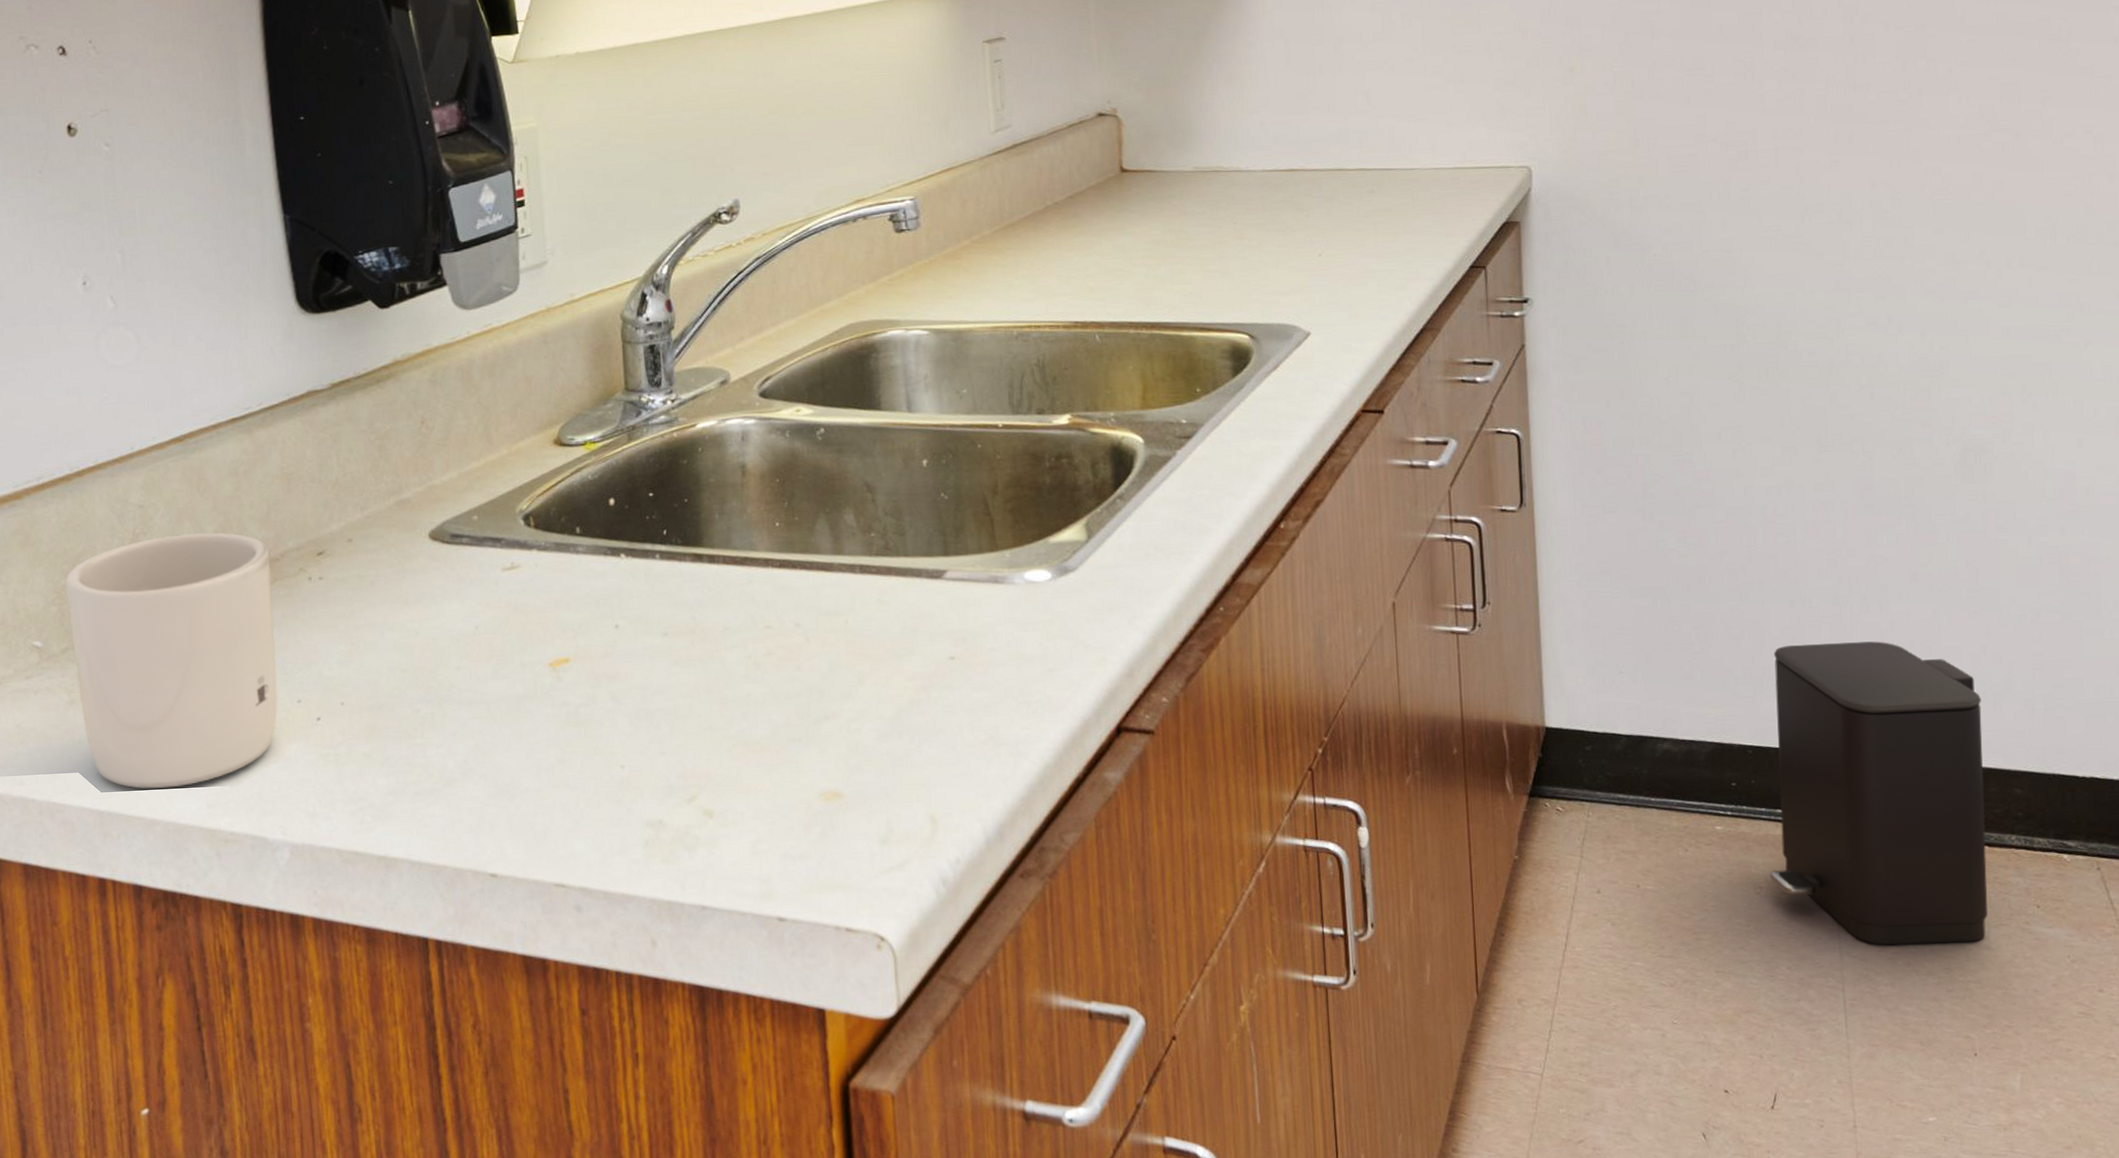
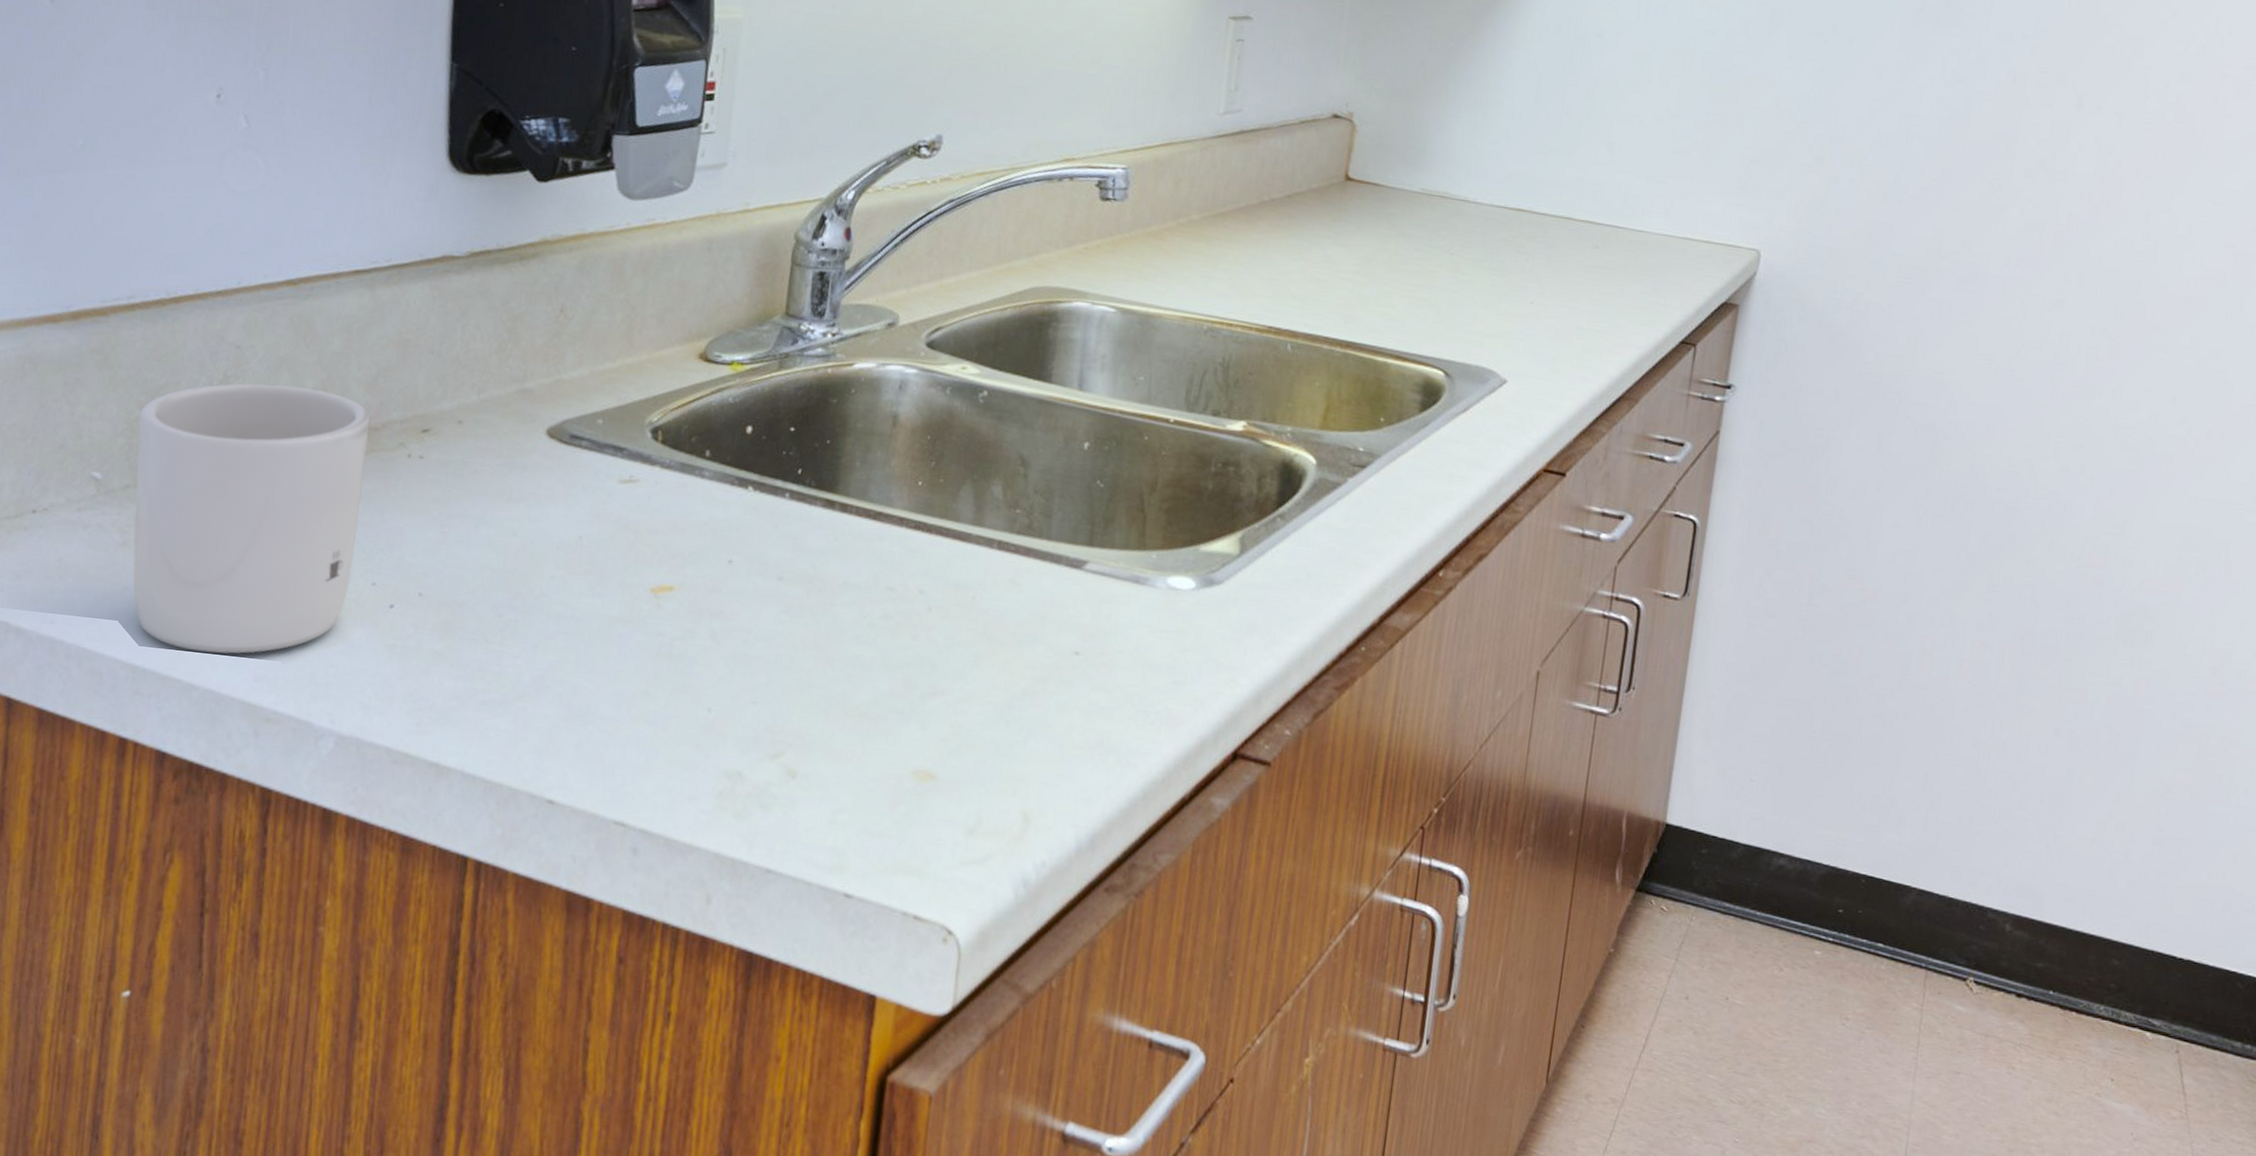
pedal bin: present [1770,641,1988,945] -> none [1858,780,2098,1105]

